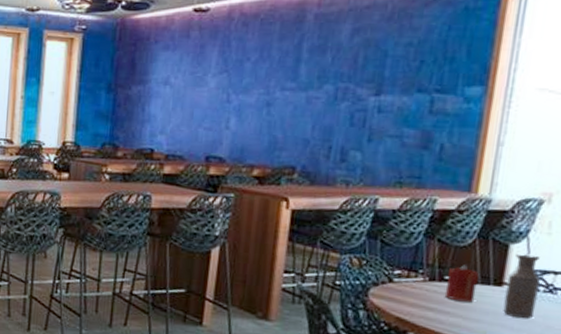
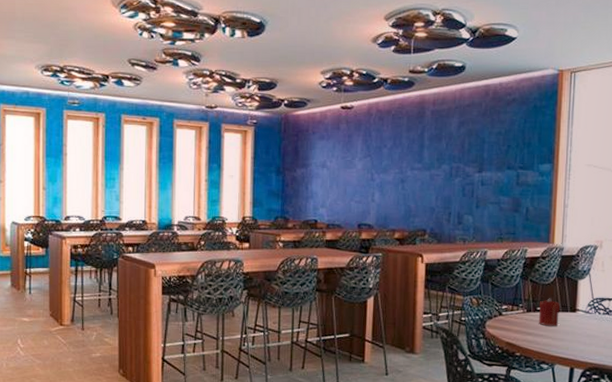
bottle: present [503,252,540,319] -> none [578,286,600,336]

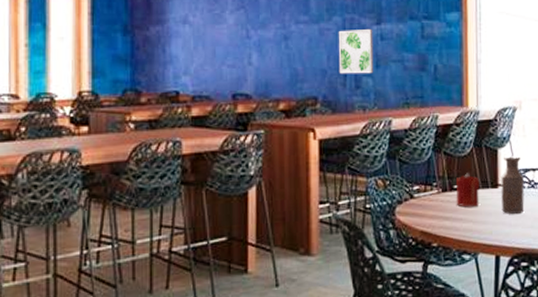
wall art: none [444,175,475,213] -> present [338,28,374,74]
bottle: none [578,286,600,336] -> present [501,155,525,215]

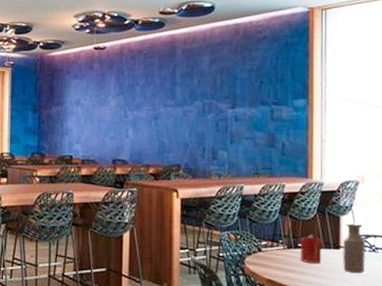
wall art: present [338,28,374,74] -> none [198,111,229,148]

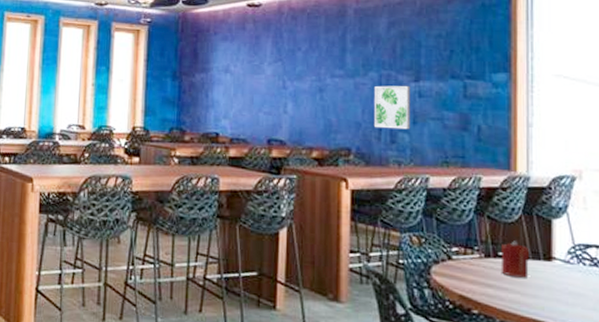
wall art: none [198,111,229,148] -> present [373,85,411,130]
bottle: present [343,222,365,274] -> none [555,227,585,294]

